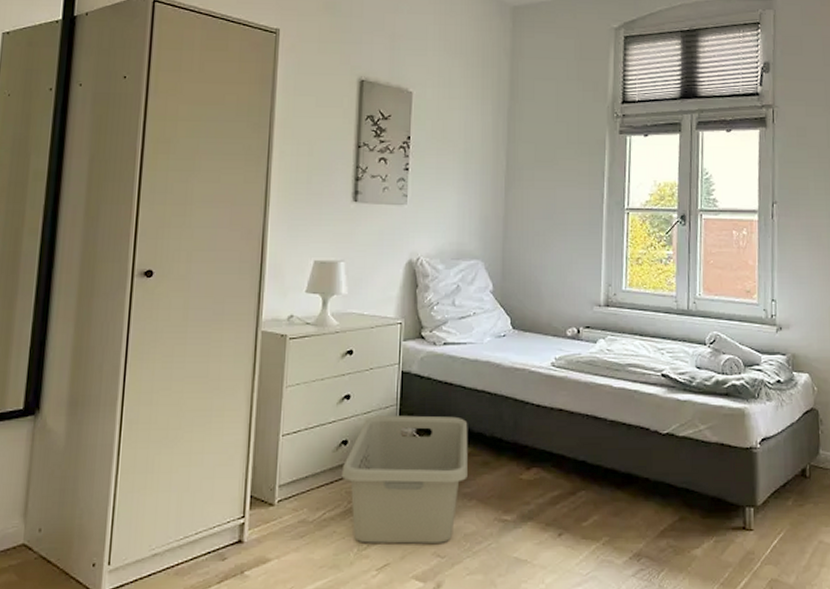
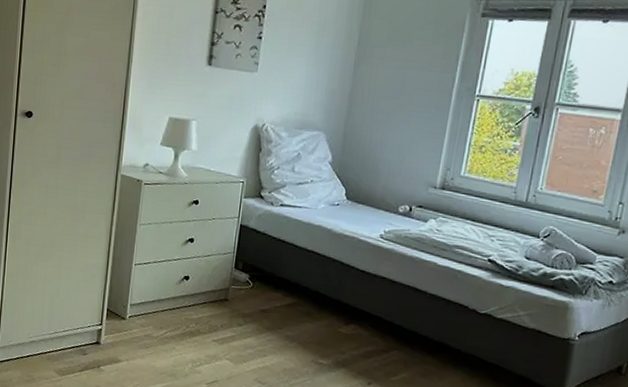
laundry basket: present [341,415,468,544] -> none [182,259,296,373]

